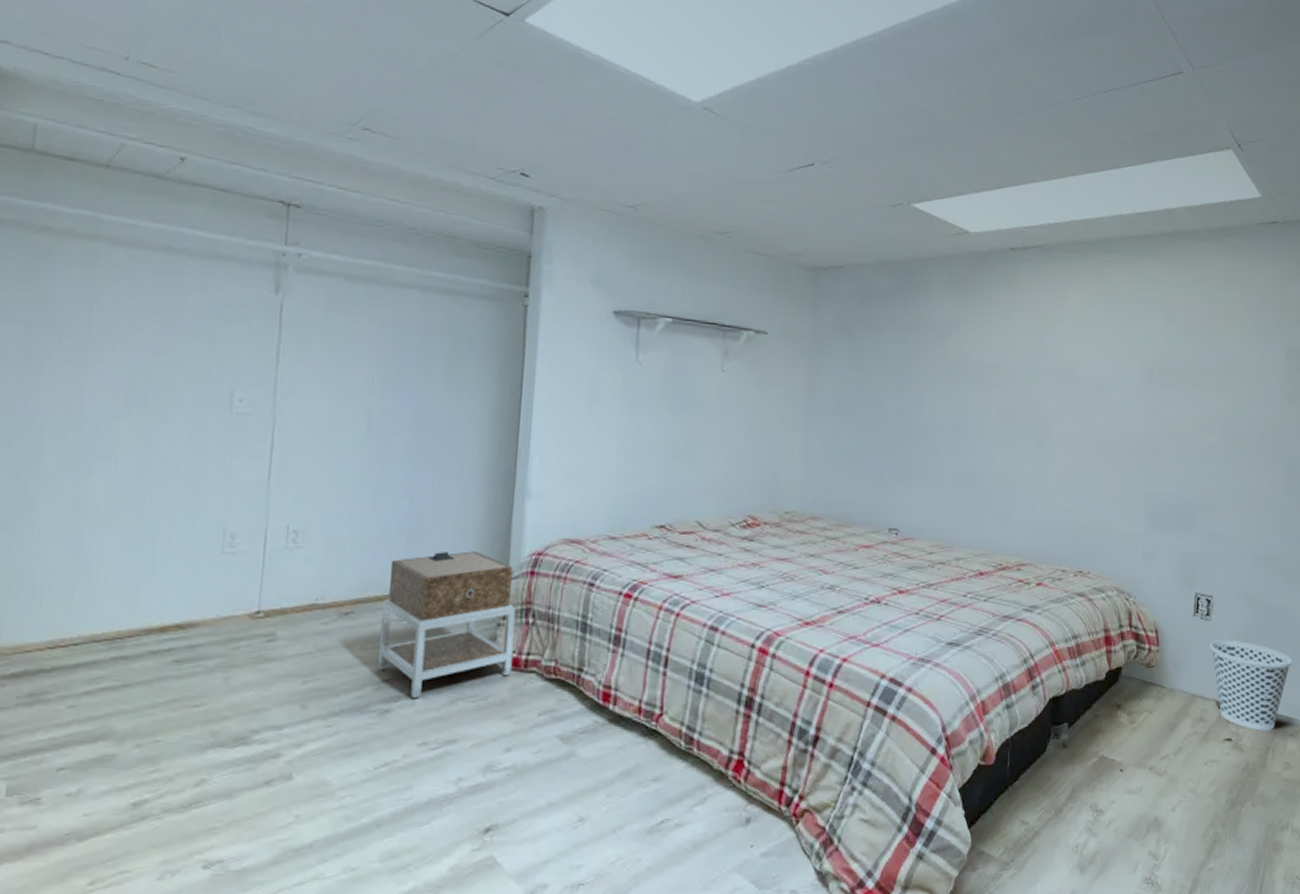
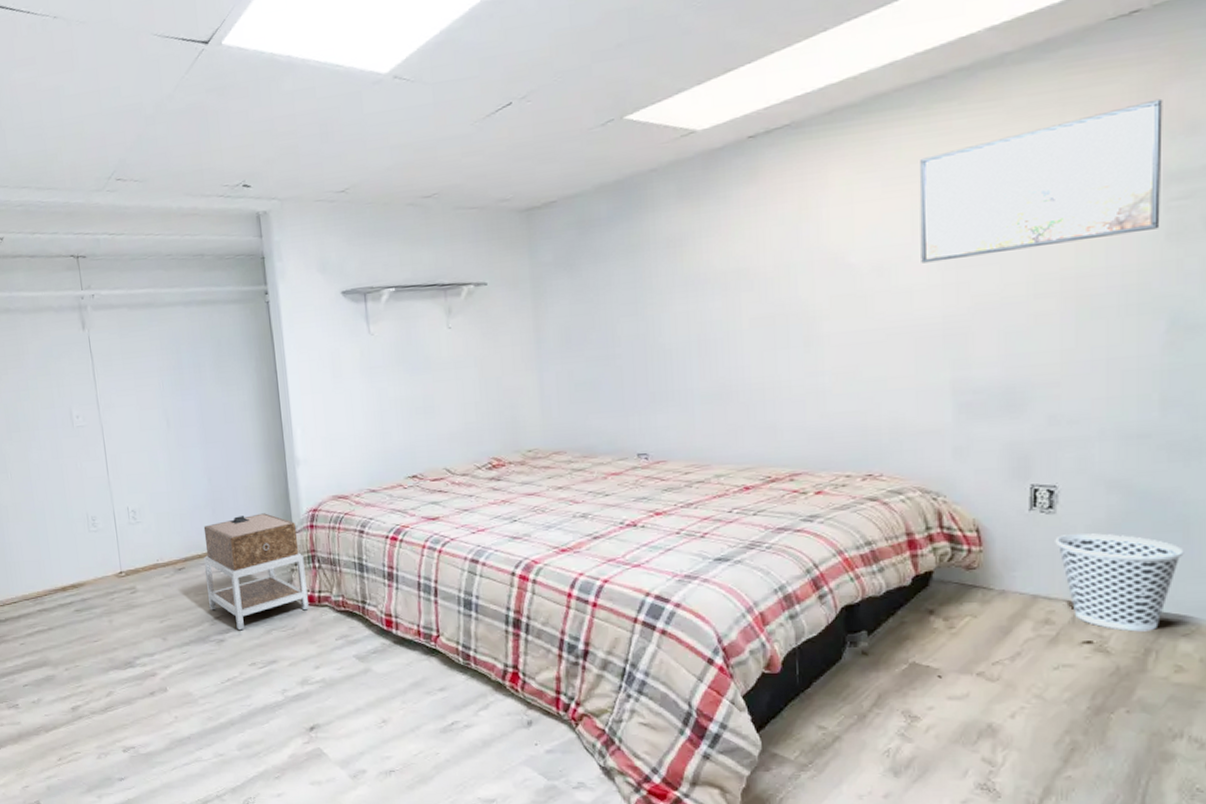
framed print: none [1129,291,1288,392] -> present [919,98,1163,263]

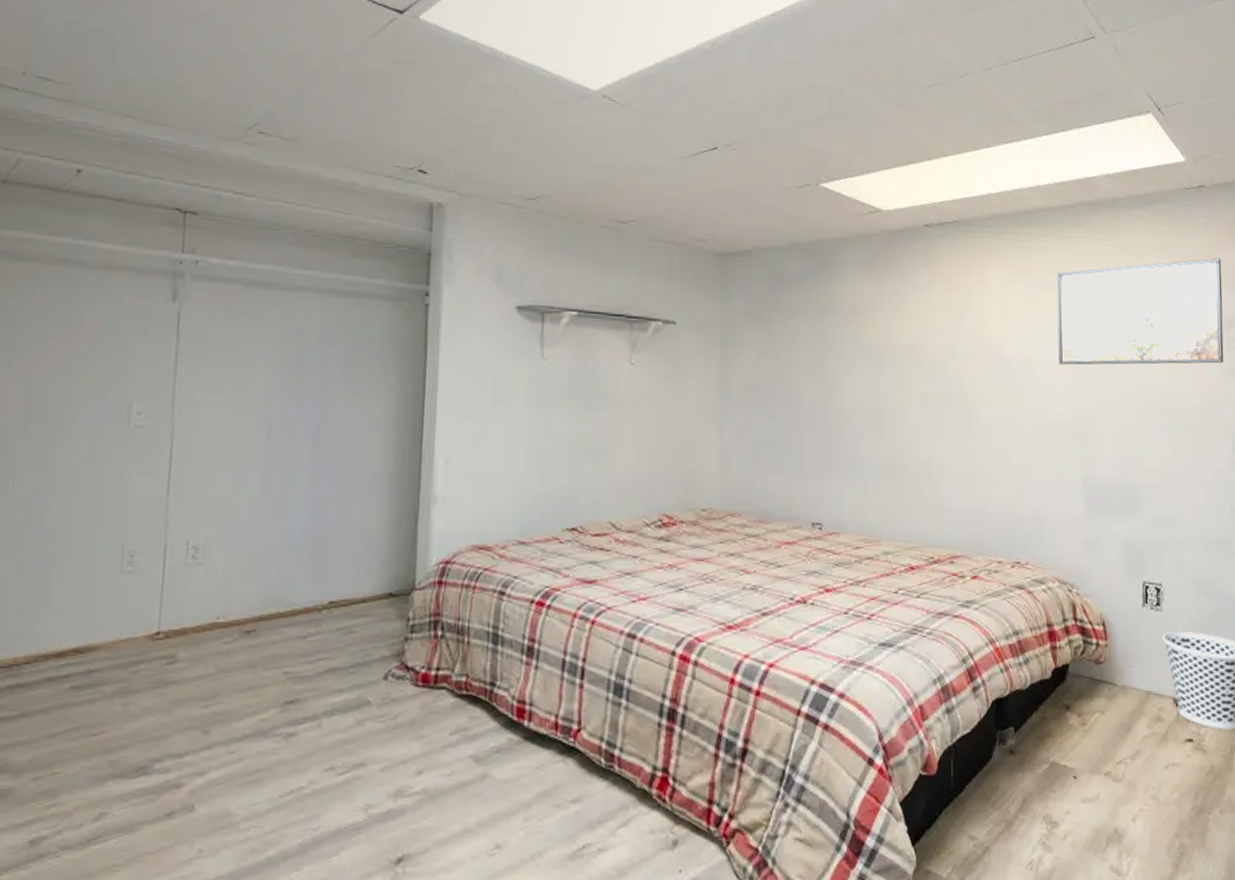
nightstand: present [203,513,309,631] -> none [282,562,424,721]

